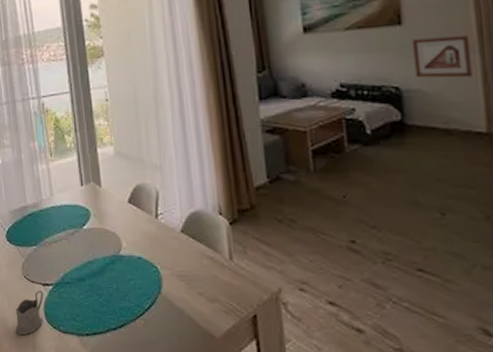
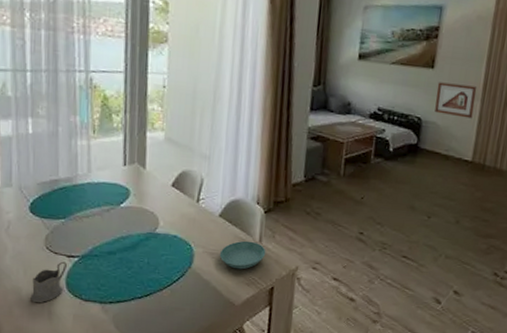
saucer: none [188,259,240,294] -> present [219,240,266,270]

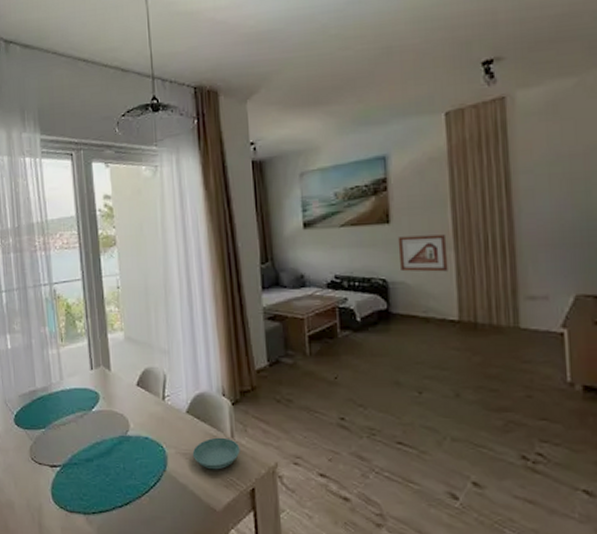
tea glass holder: present [30,261,67,302] -> none [22,471,51,515]

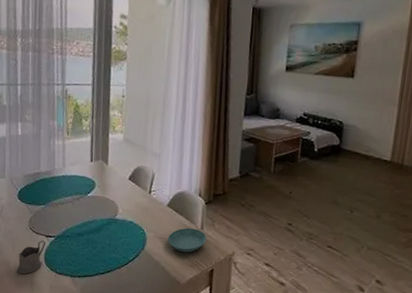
tea glass holder: none [22,471,51,515] -> present [17,240,45,274]
picture frame: present [397,234,448,272] -> none [355,90,395,123]

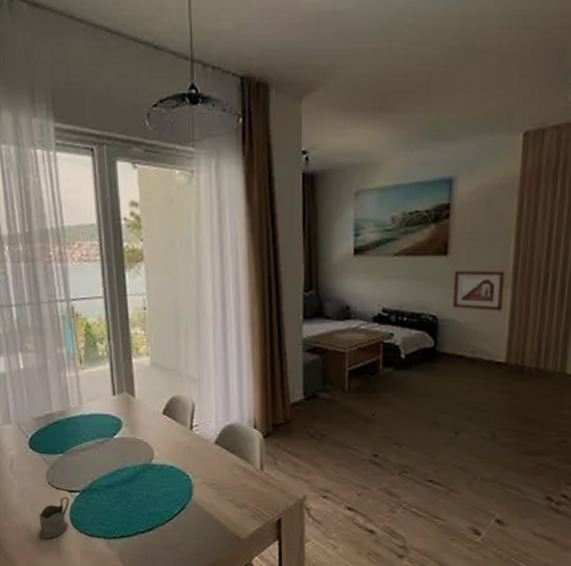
saucer: present [167,227,207,253] -> none [219,469,269,501]
picture frame: none [355,90,395,123] -> present [453,271,506,311]

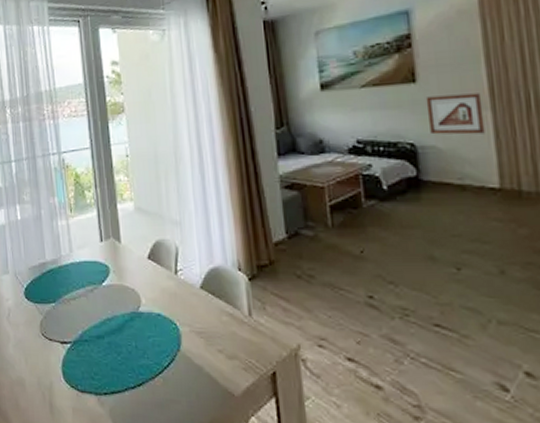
tea glass holder: present [39,496,69,538] -> none [33,348,61,394]

